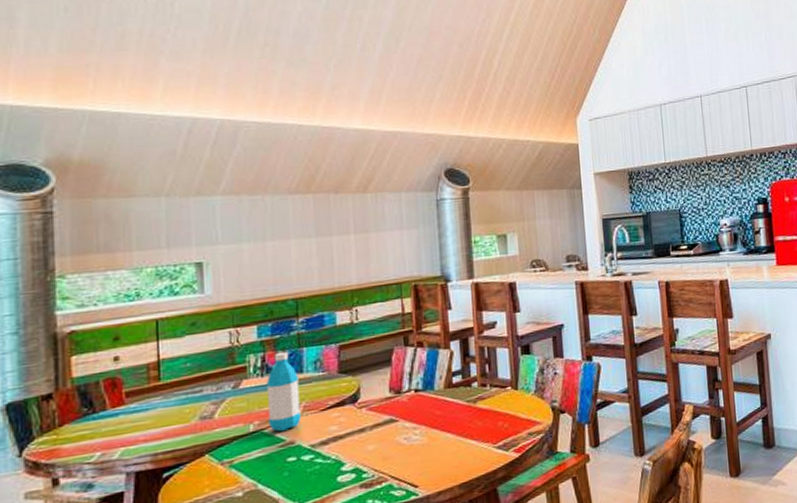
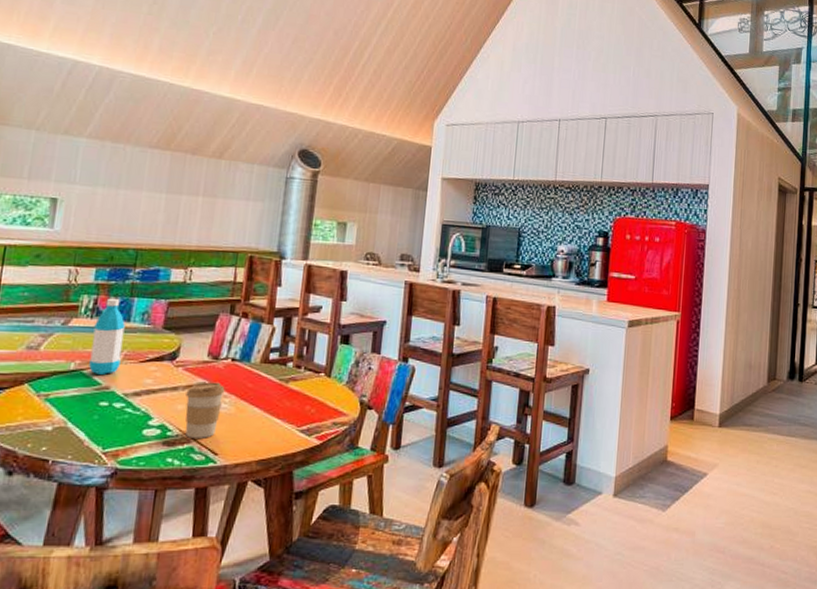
coffee cup: none [374,415,414,476] -> present [185,382,225,438]

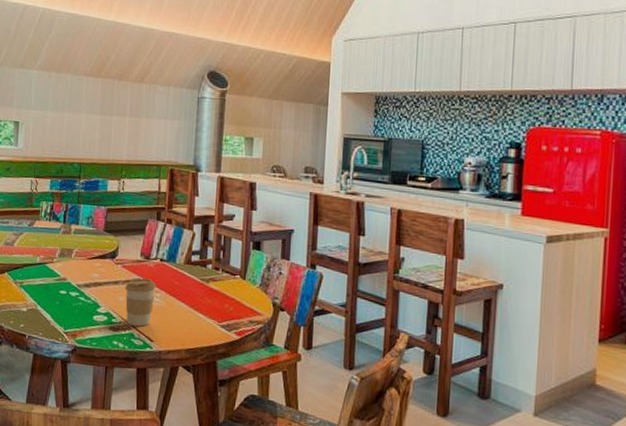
water bottle: present [89,298,126,376] -> none [50,204,75,269]

